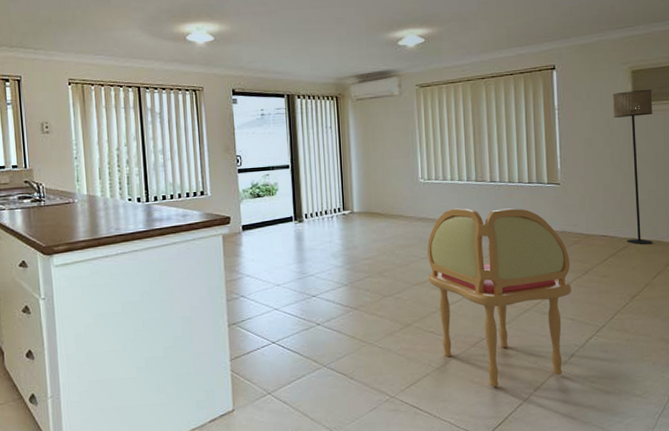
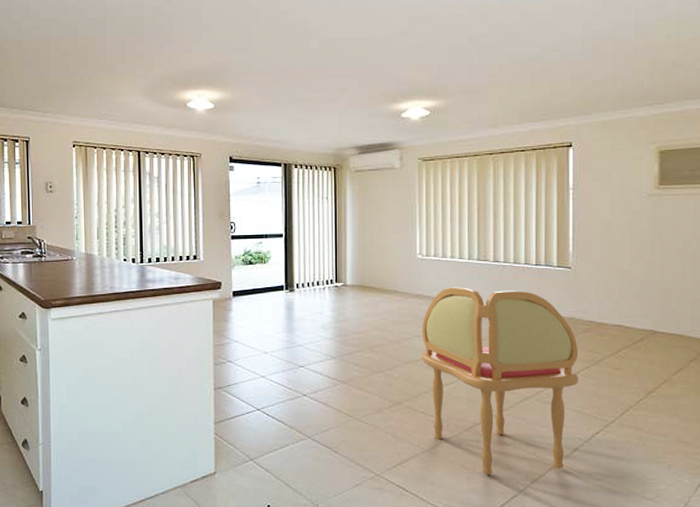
floor lamp: present [612,90,653,245] -> none [635,172,682,337]

